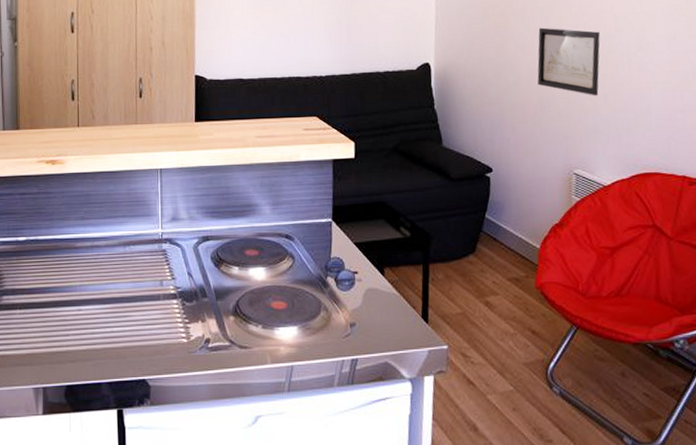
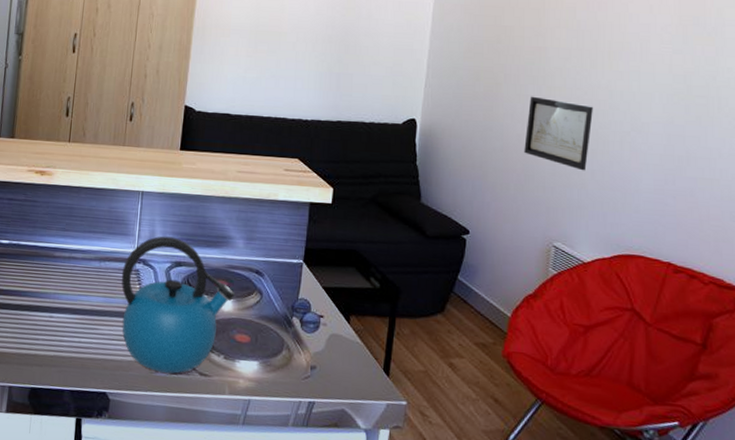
kettle: none [148,211,268,351] -> present [121,236,236,374]

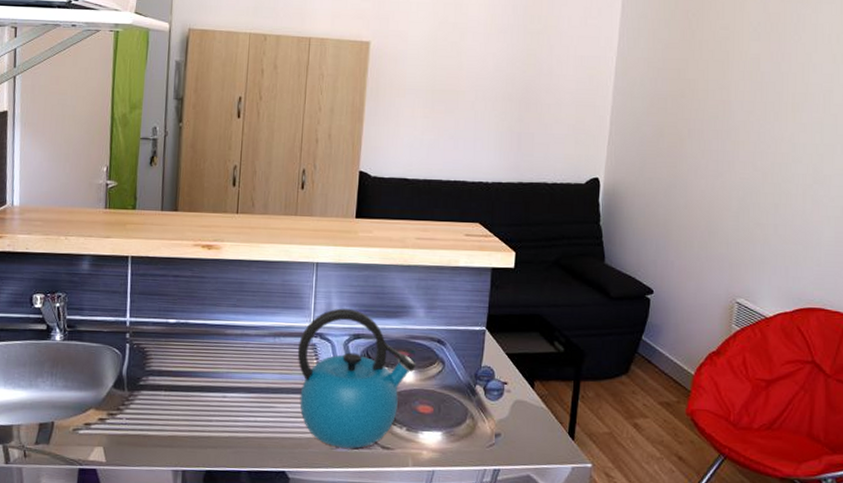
wall art: present [524,96,593,171] -> none [708,151,776,226]

